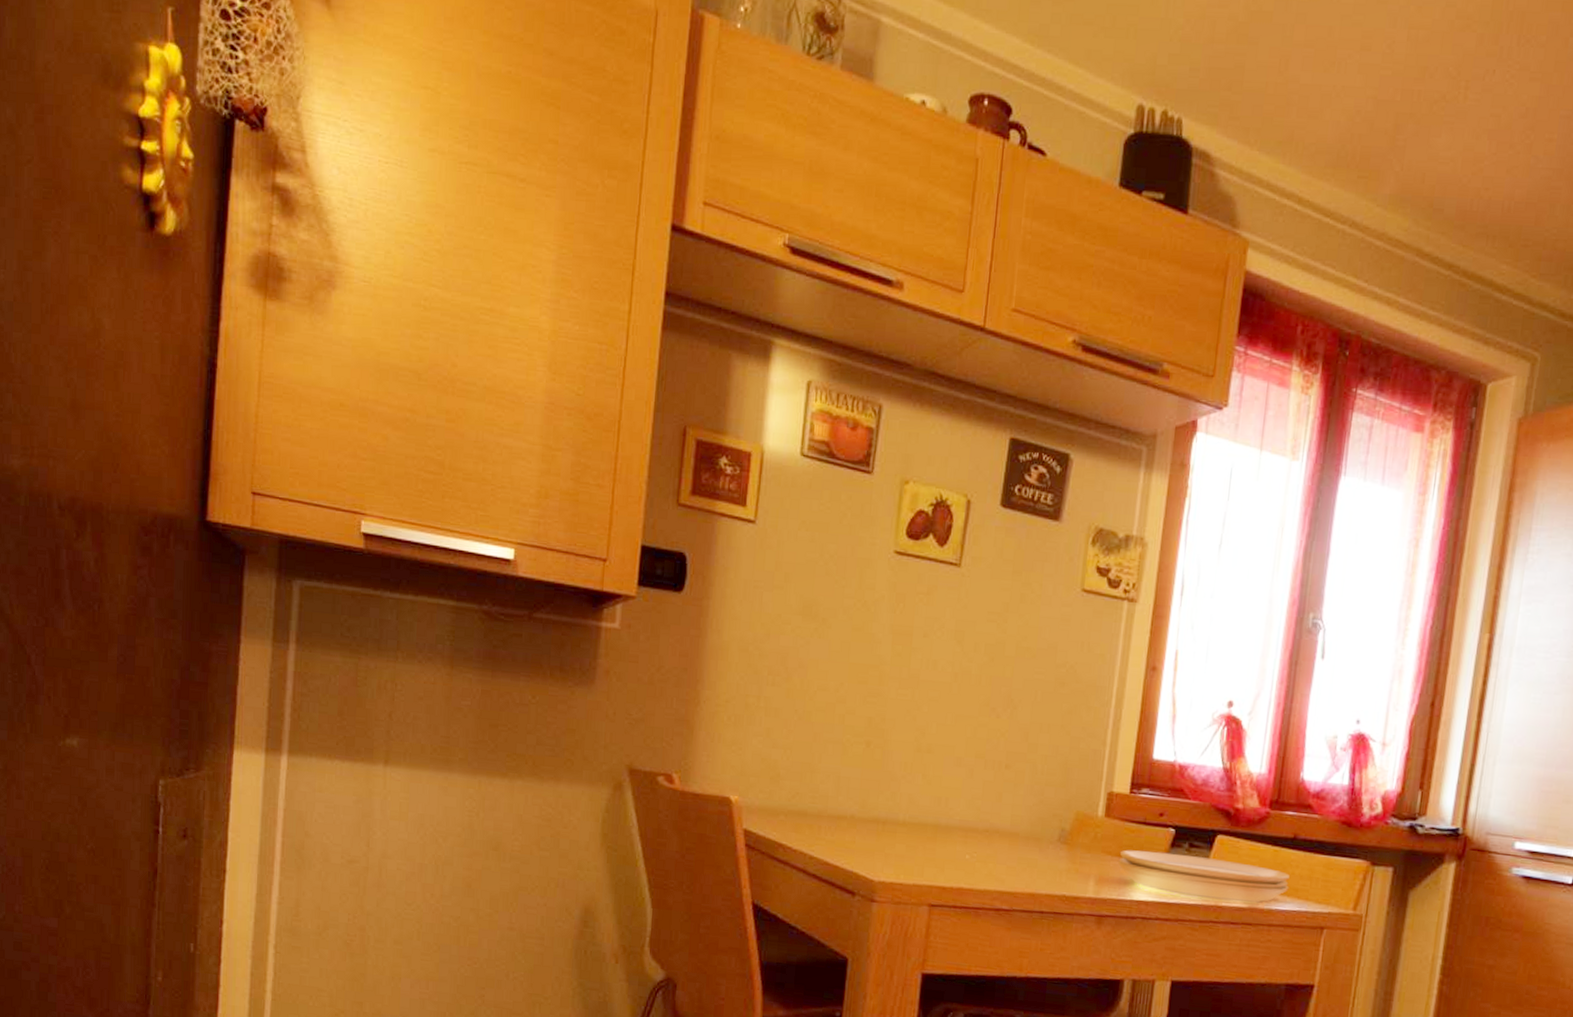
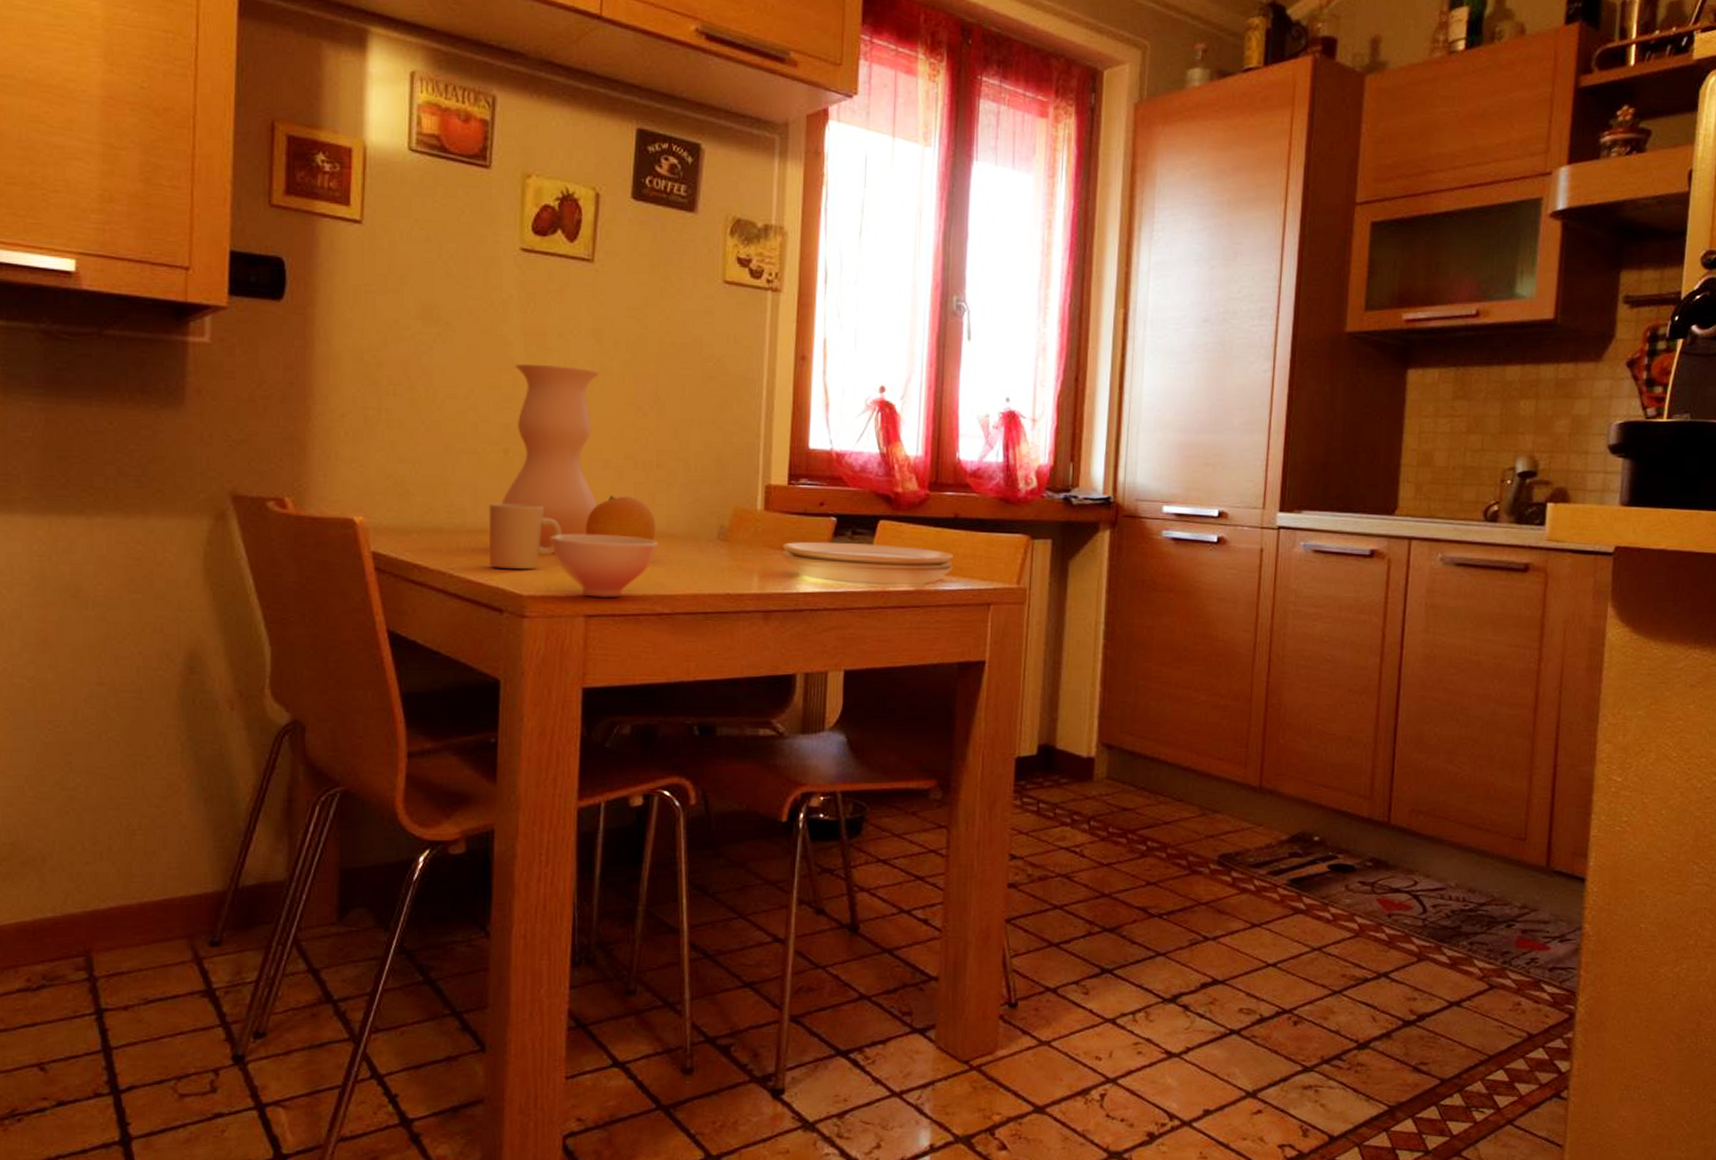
mug: none [846,791,914,857] -> present [488,503,562,570]
vase: none [861,661,959,839] -> present [501,364,600,549]
bowl: none [902,825,1002,890] -> present [550,534,659,598]
fruit: none [934,792,1001,839] -> present [585,496,656,541]

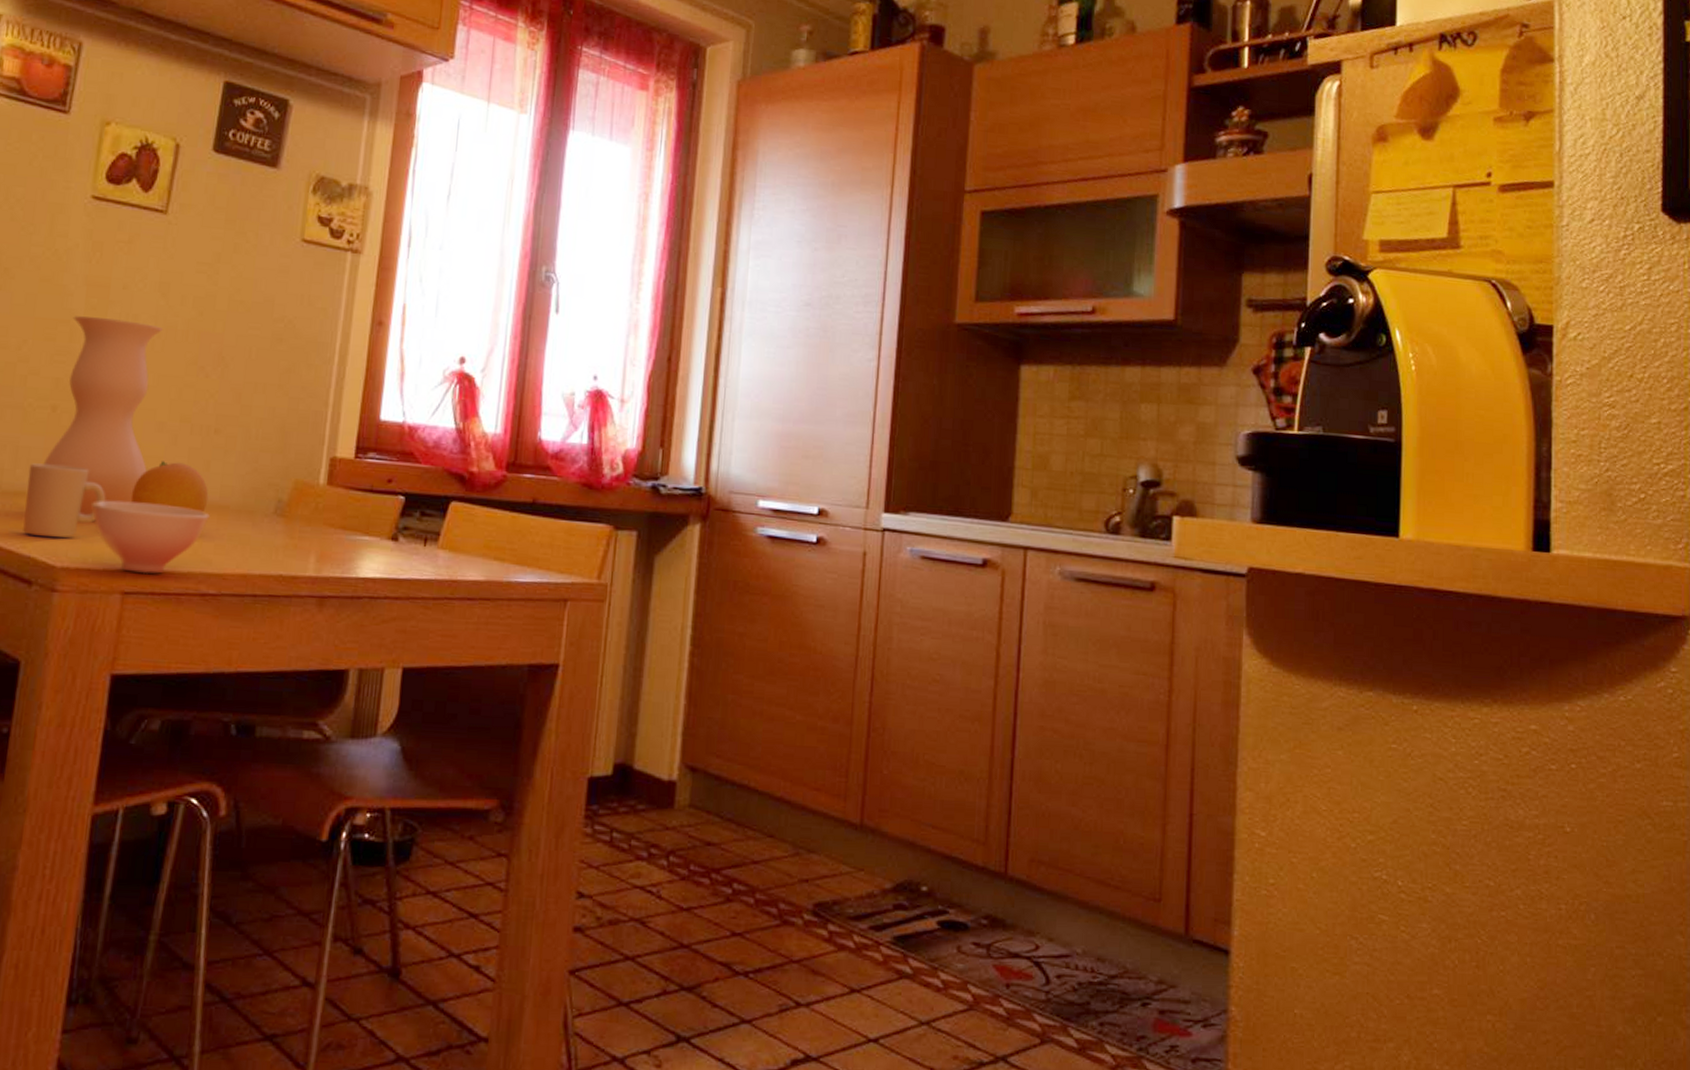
plate: present [780,541,954,586] -> none [341,521,531,576]

